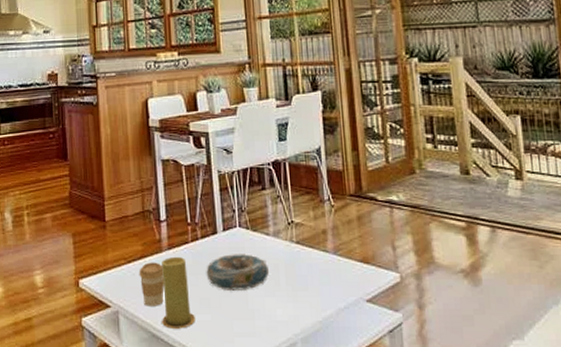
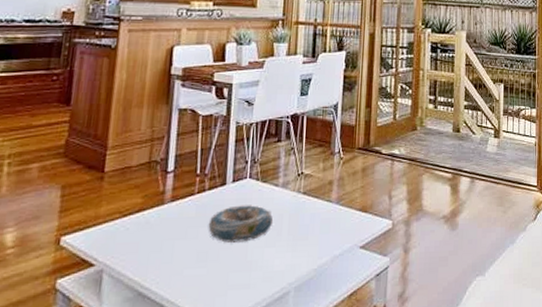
coffee cup: present [139,262,164,306] -> none [133,215,163,263]
candle: present [162,256,195,329] -> none [151,208,190,286]

